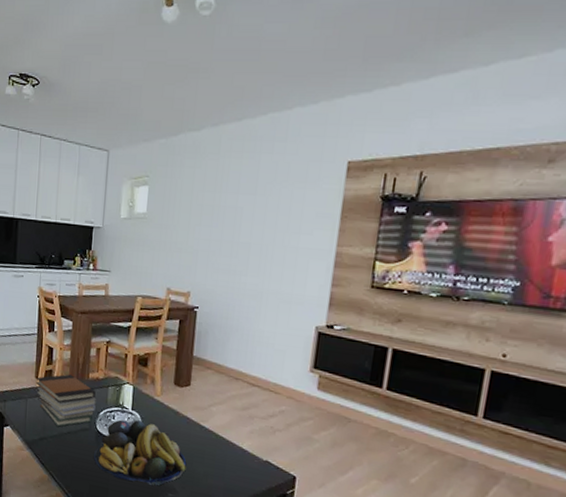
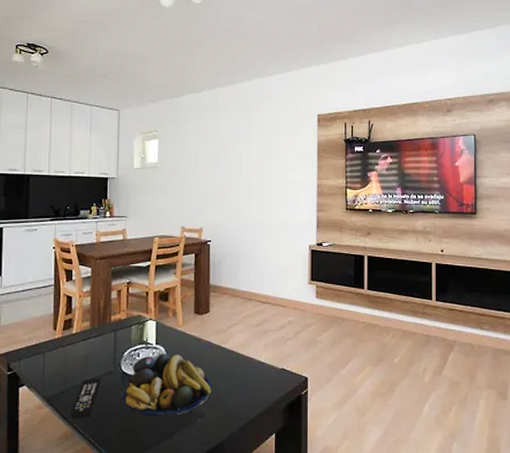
book stack: present [35,374,96,427] -> none [54,320,120,376]
remote control: none [47,431,77,467] -> present [70,378,101,419]

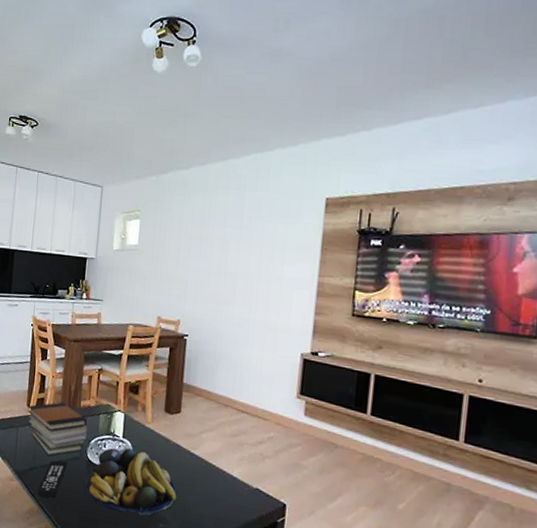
book stack: none [54,320,120,376] -> present [27,402,88,456]

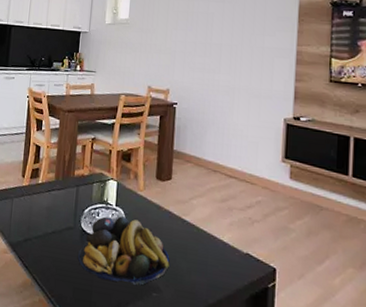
book stack: present [27,402,88,456] -> none [22,172,81,227]
remote control: present [37,460,67,498] -> none [31,231,61,270]

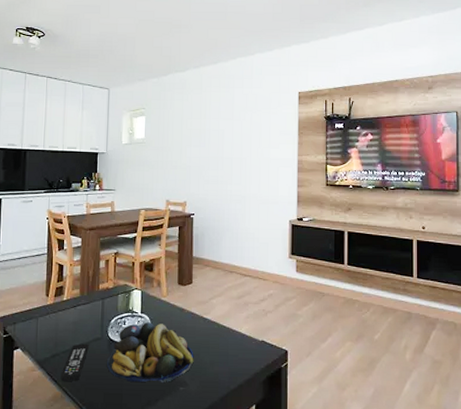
remote control: none [31,231,61,270] -> present [60,343,89,382]

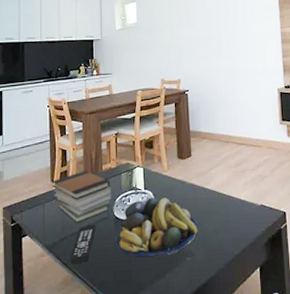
book stack: none [46,288,107,341] -> present [51,170,111,223]

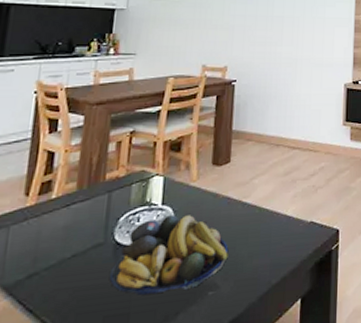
book stack: present [51,170,111,223] -> none [25,180,115,252]
remote control: present [70,224,96,264] -> none [38,253,86,310]

